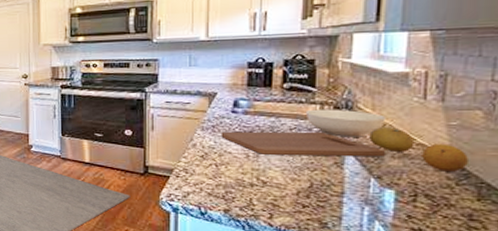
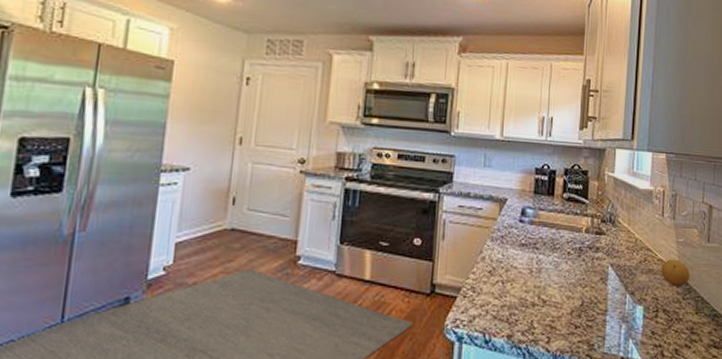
cutting board: present [221,131,385,157] -> none [508,243,637,273]
bowl: present [305,109,386,137] -> none [579,221,638,252]
fruit: present [369,127,415,152] -> none [626,242,657,267]

